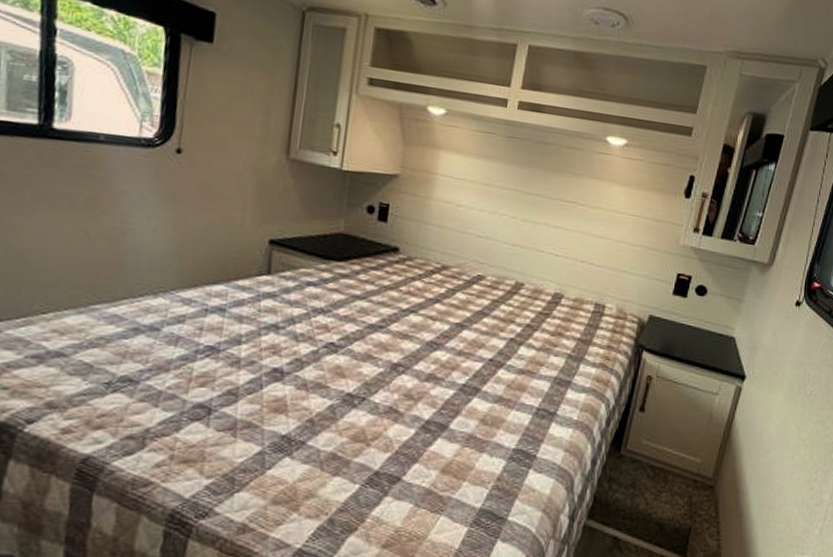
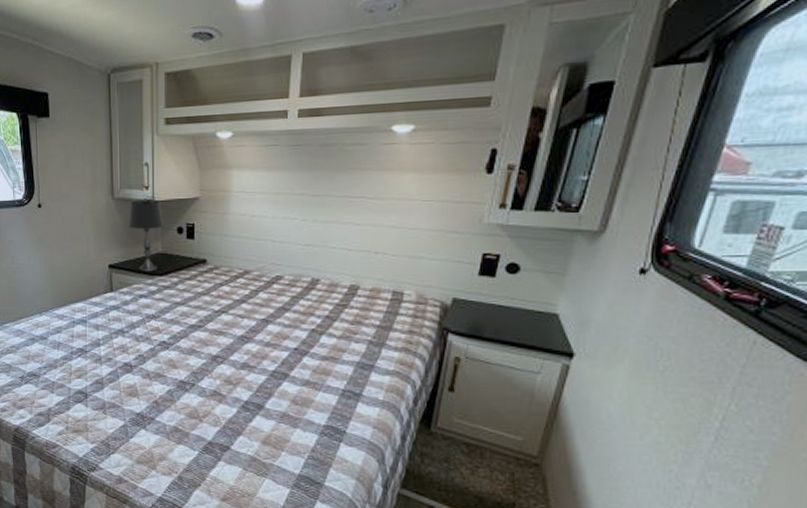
table lamp: none [303,165,352,256] -> present [128,199,165,273]

